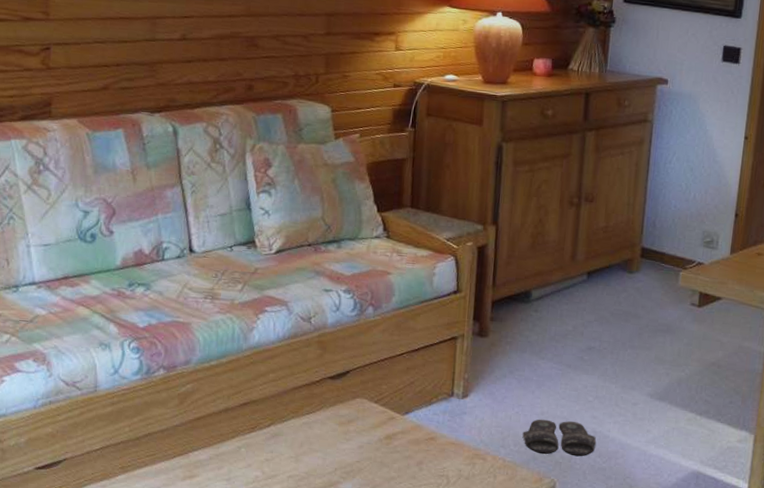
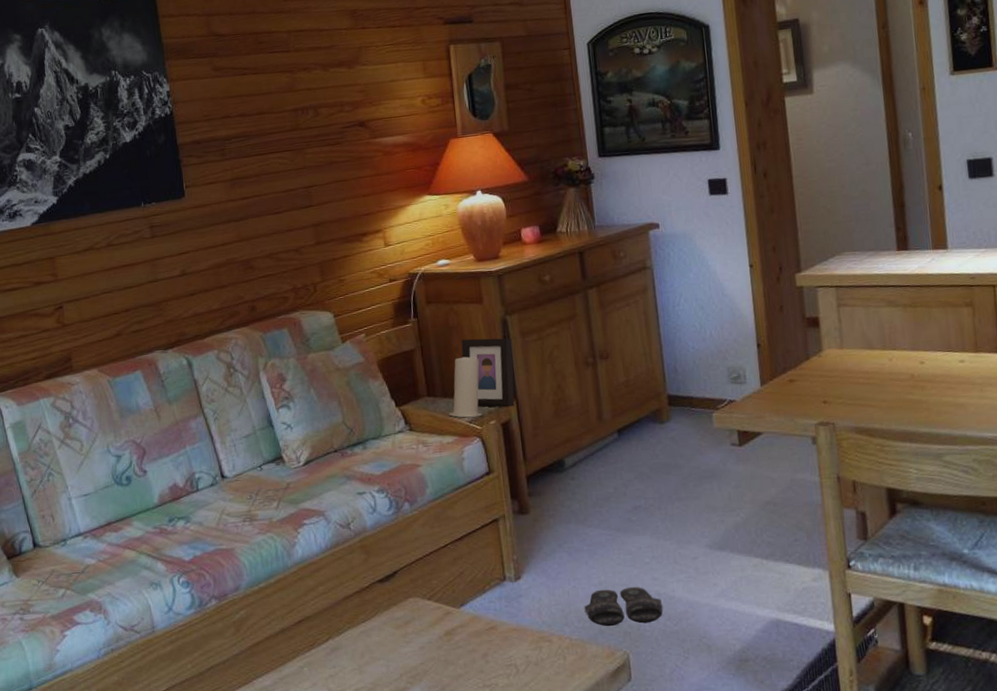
candle: none [428,174,468,236] -> present [448,356,482,418]
picture frame: none [452,158,504,232] -> present [461,338,515,408]

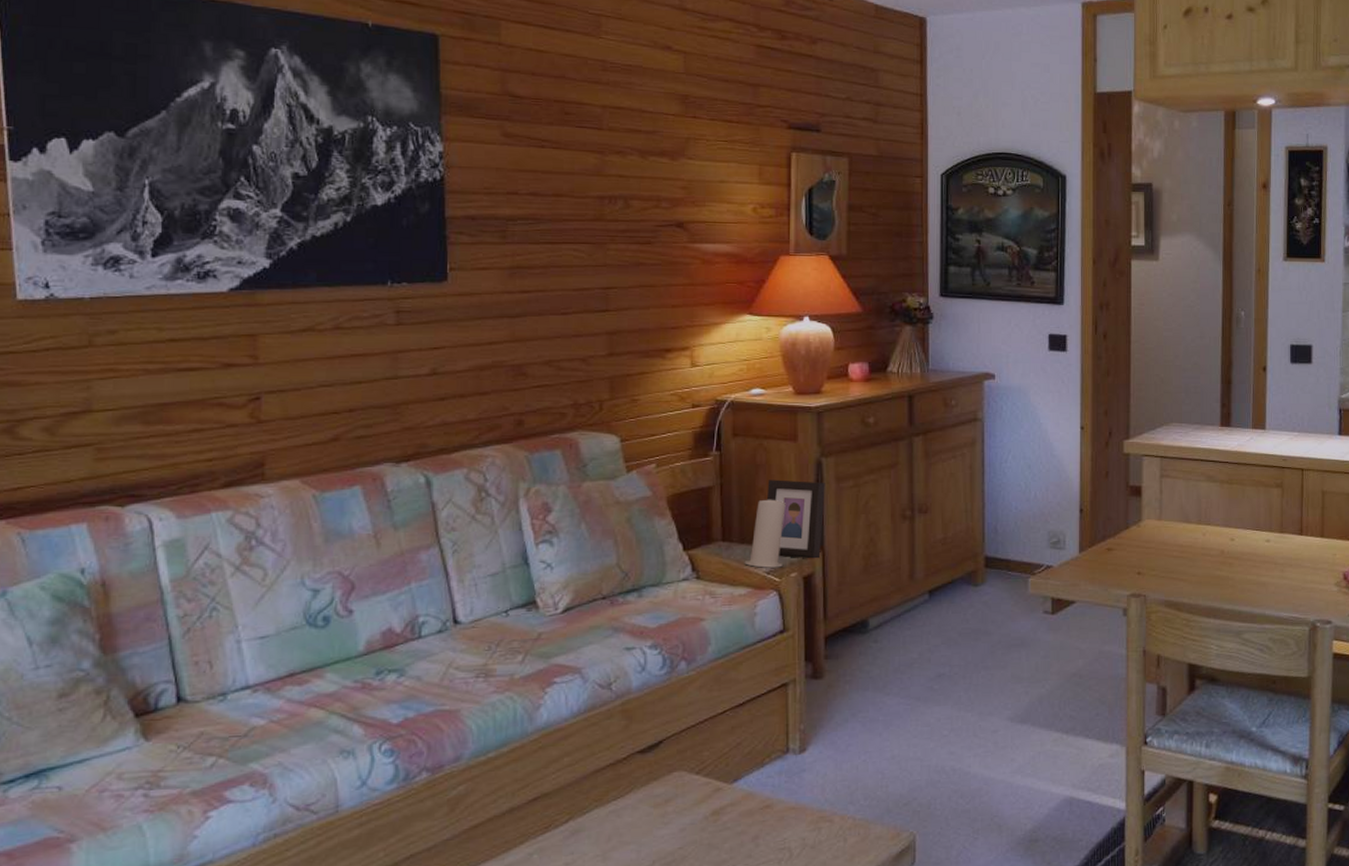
slippers: present [584,587,663,626] -> none [873,761,956,804]

